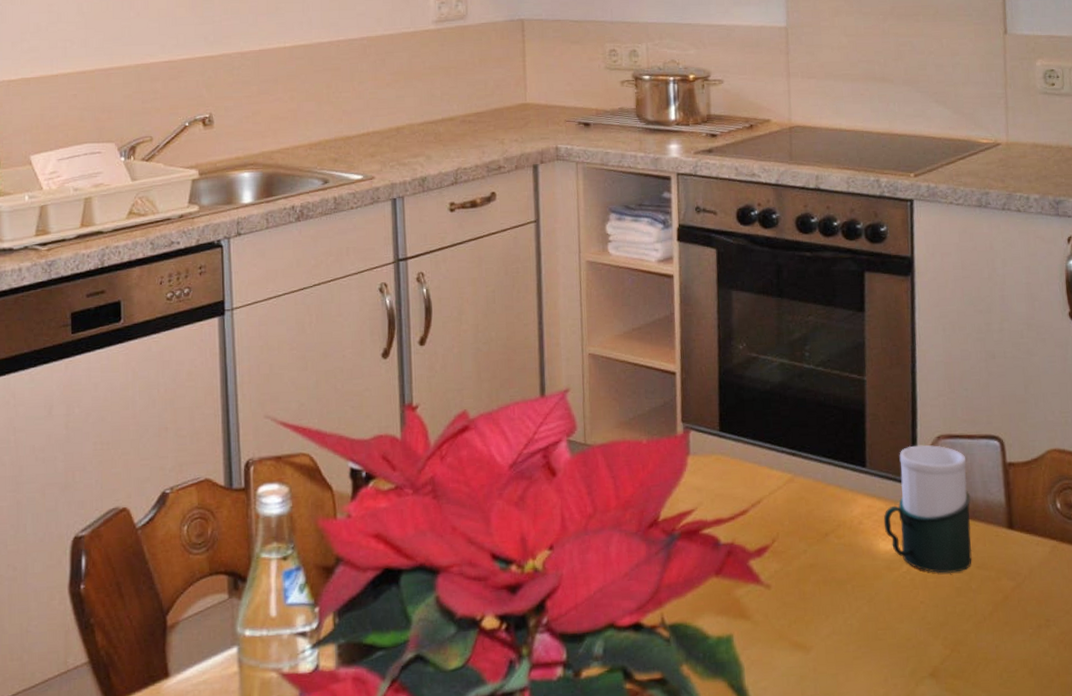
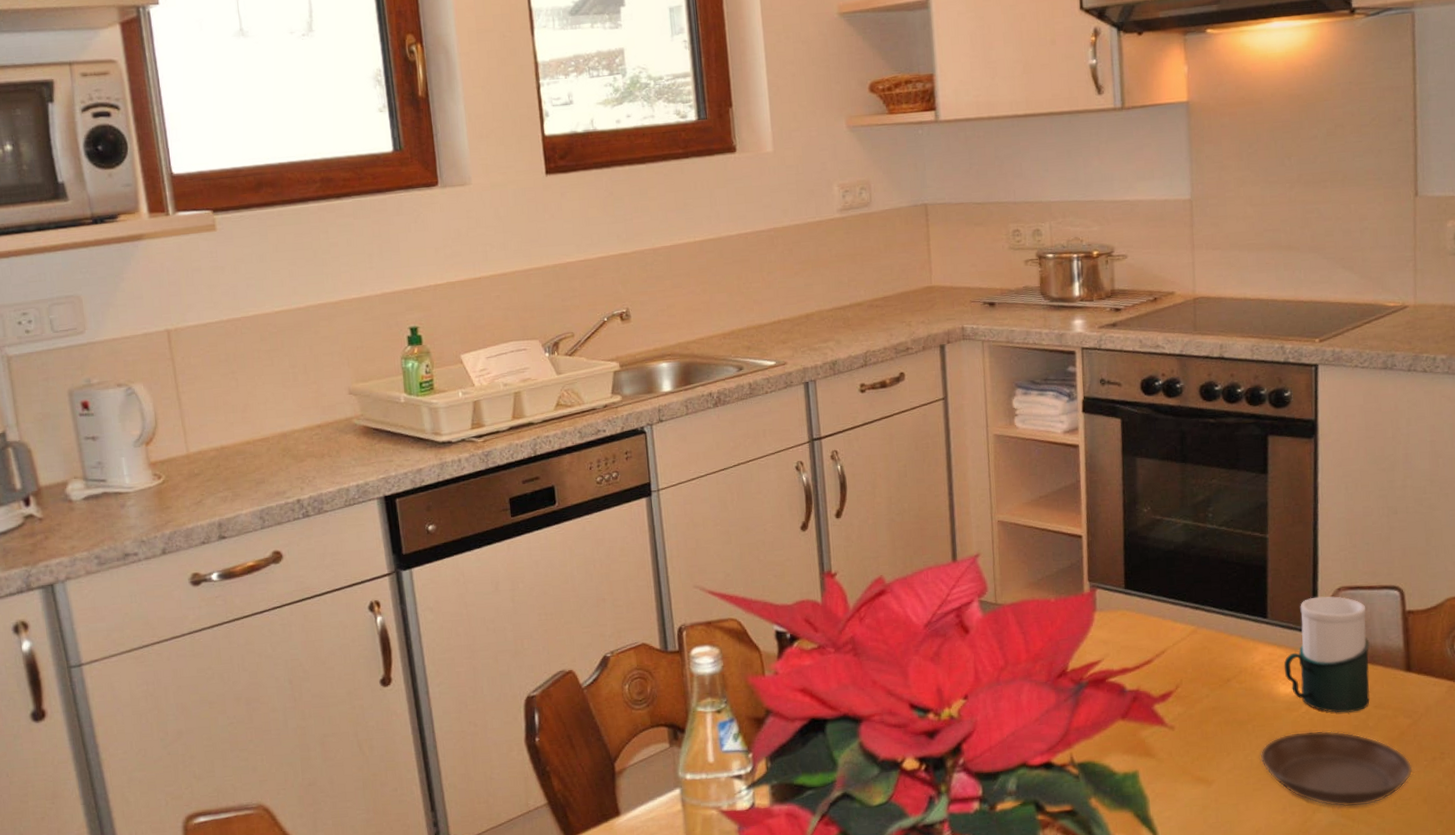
saucer: none [860,592,1018,680] -> present [1260,730,1413,808]

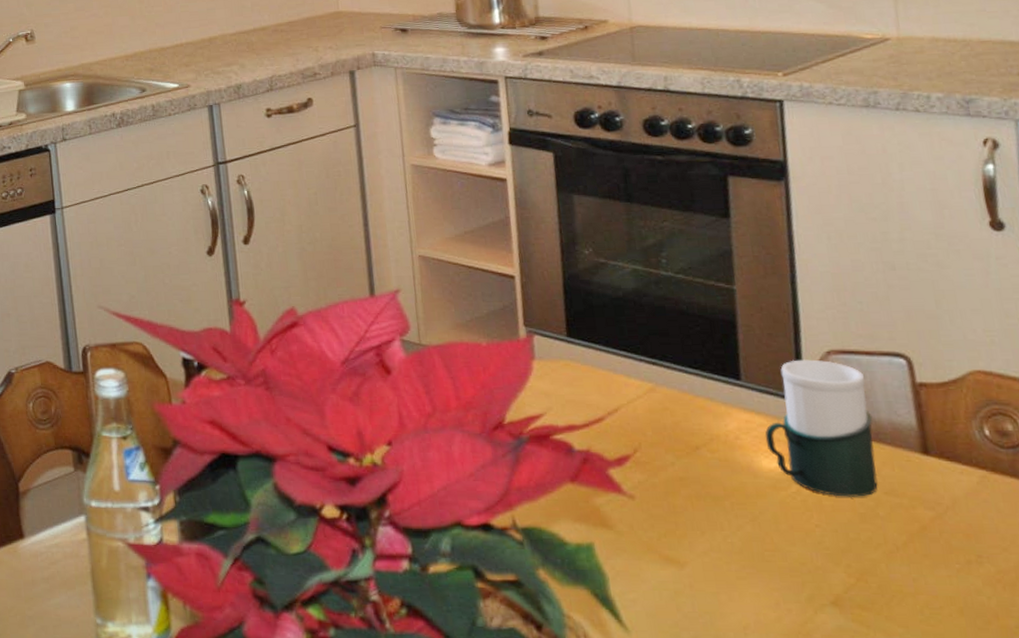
saucer: present [1260,730,1413,808] -> none [742,514,942,611]

